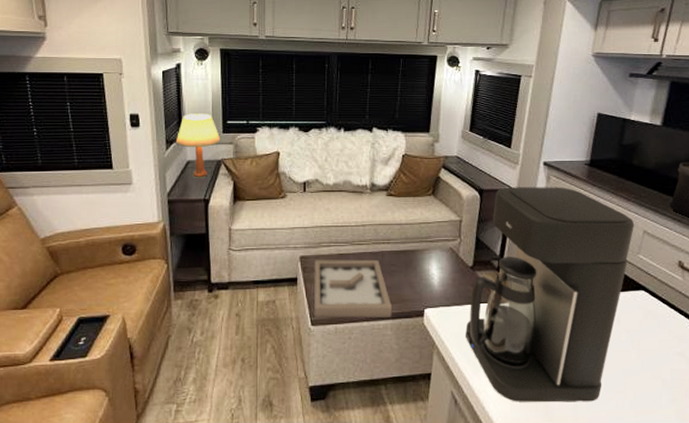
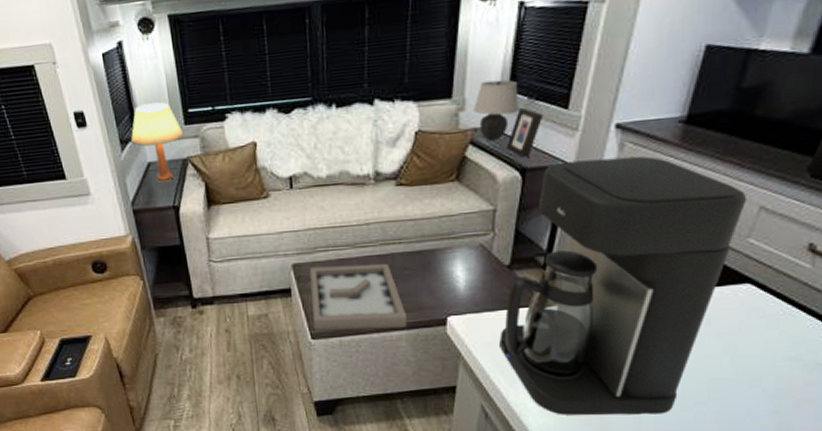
table lamp: none [444,123,477,167] -> present [472,80,519,142]
picture frame: none [468,144,494,181] -> present [506,107,544,157]

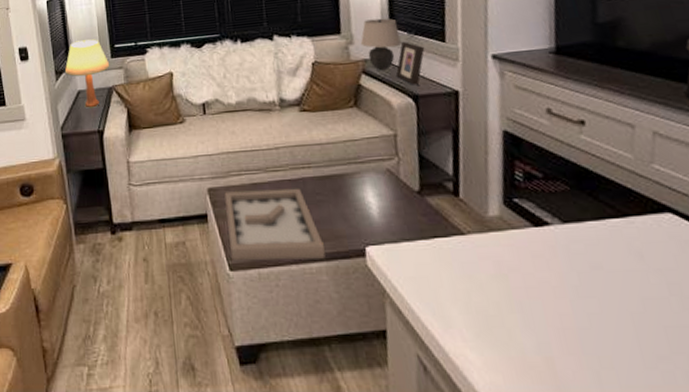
coffee maker: present [499,156,748,415] -> none [423,83,639,372]

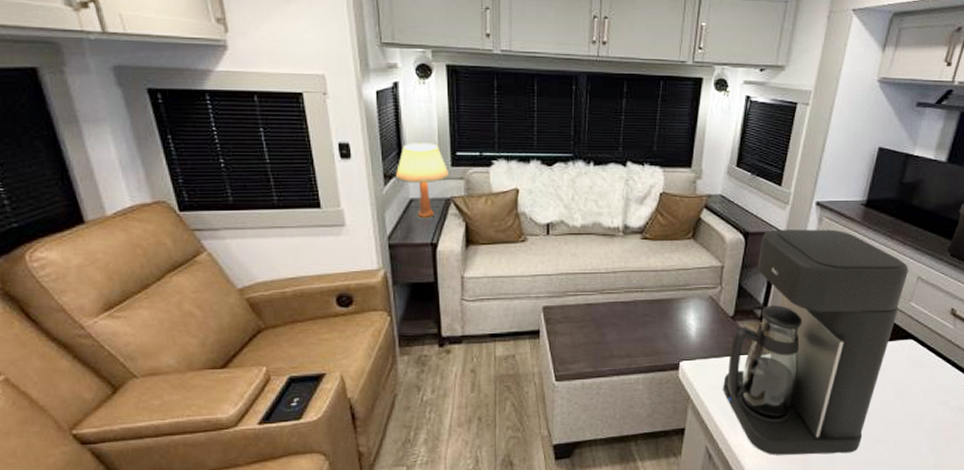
decorative tray: present [224,188,326,262] -> none [559,309,644,373]
table lamp: present [360,18,402,71] -> none [707,156,744,207]
picture frame: present [396,41,425,85] -> none [733,181,763,223]
coffee maker: none [423,83,639,372] -> present [723,229,909,455]

